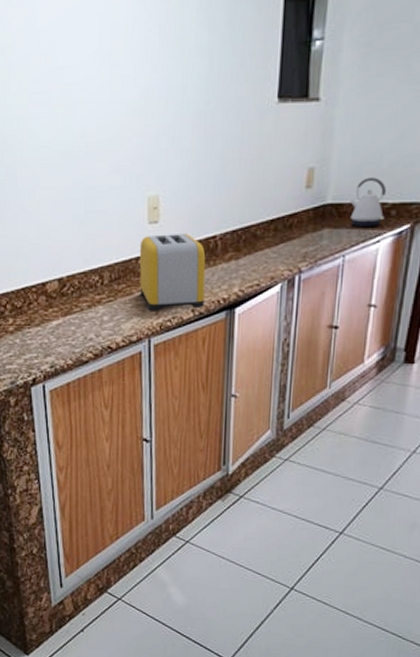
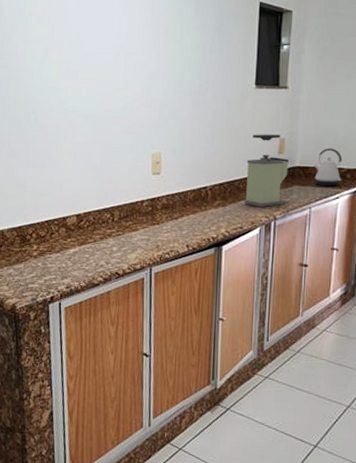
toaster: present [139,234,206,311] -> none [144,183,199,245]
coffee grinder: none [263,163,319,259] -> present [245,134,289,208]

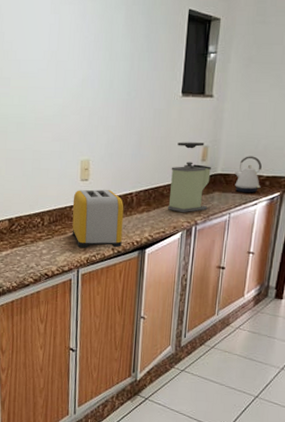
toaster: none [144,183,199,245] -> present [72,189,124,248]

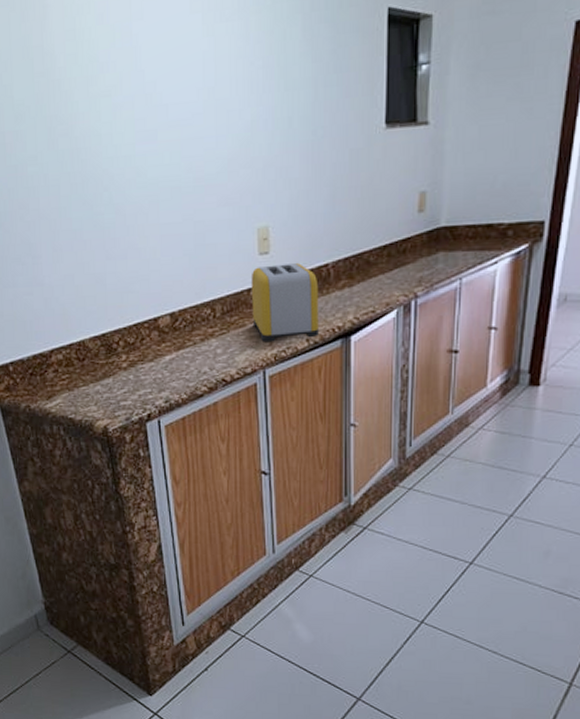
coffee grinder: present [168,142,211,213] -> none [377,187,432,284]
kettle: present [234,156,262,193] -> none [464,198,502,250]

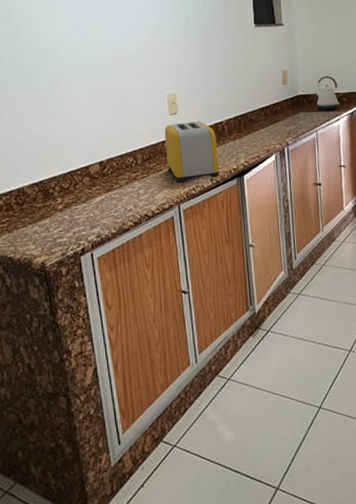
kettle: none [464,198,502,250] -> present [314,76,340,111]

